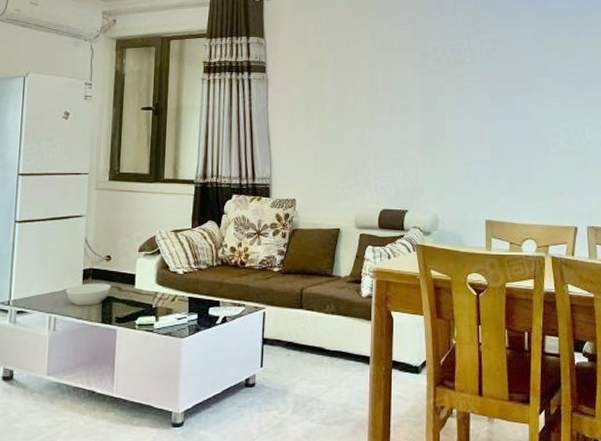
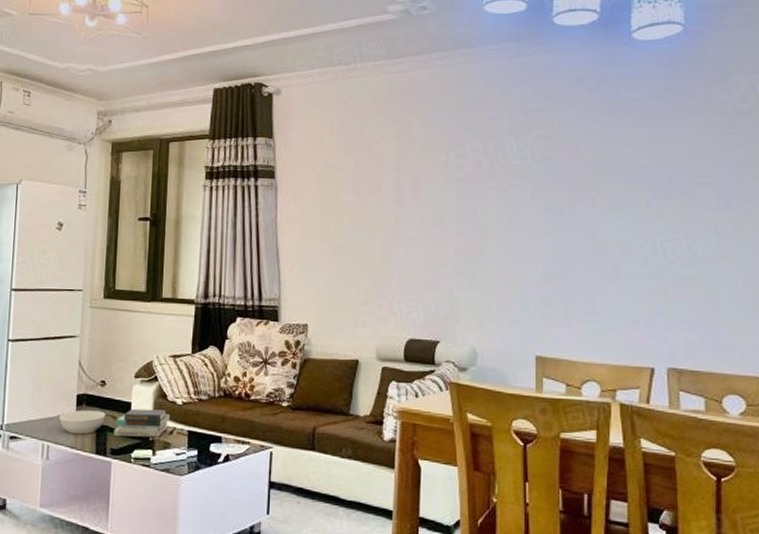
books: none [119,280,173,306] -> present [114,408,171,438]

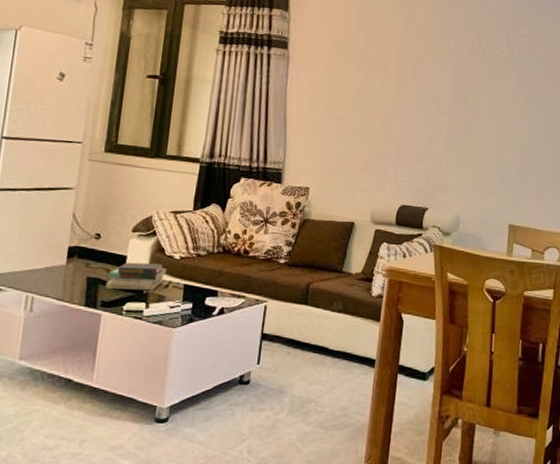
bowl: present [58,410,106,436] -> none [46,262,99,288]

